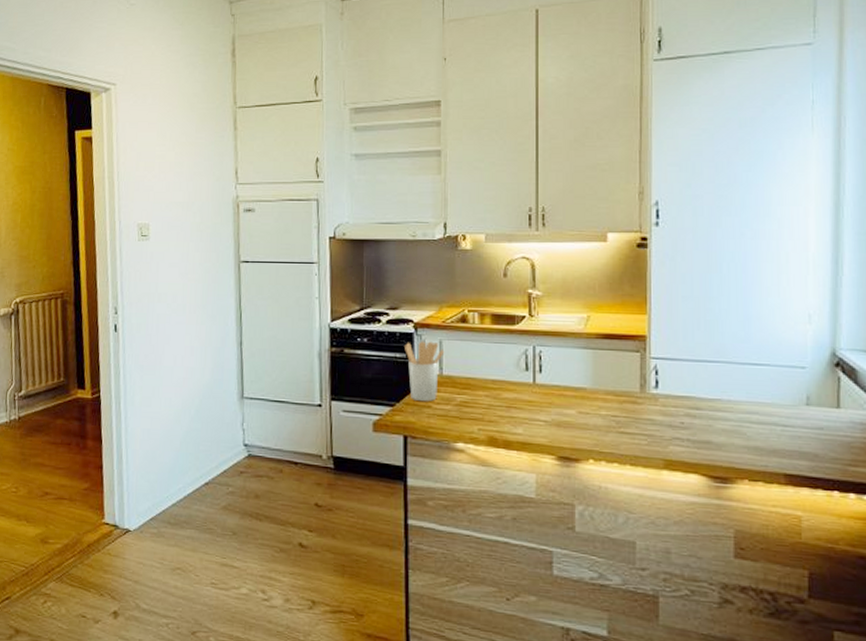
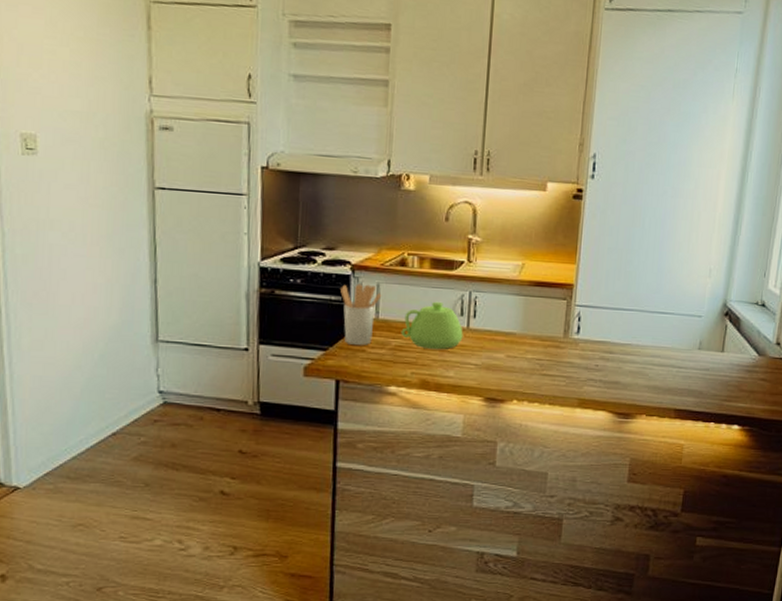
teapot: none [465,356,530,406] -> present [401,301,463,350]

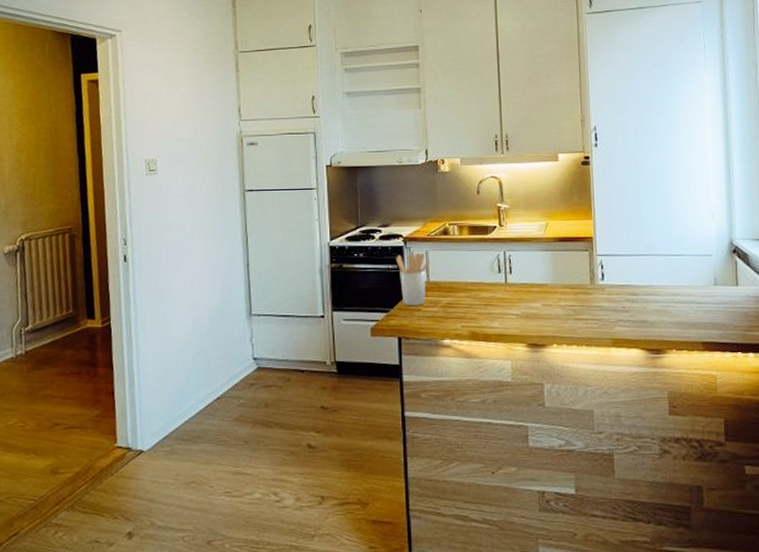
teapot: present [401,301,463,350] -> none [449,262,503,304]

